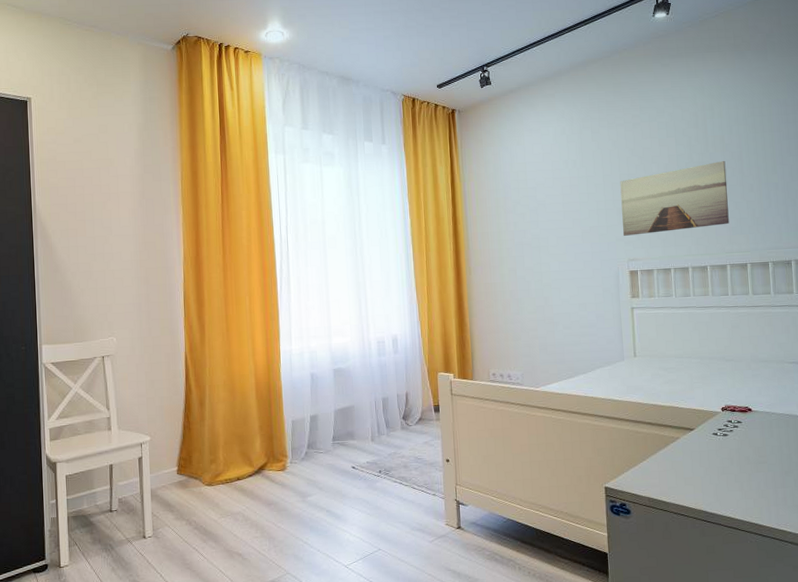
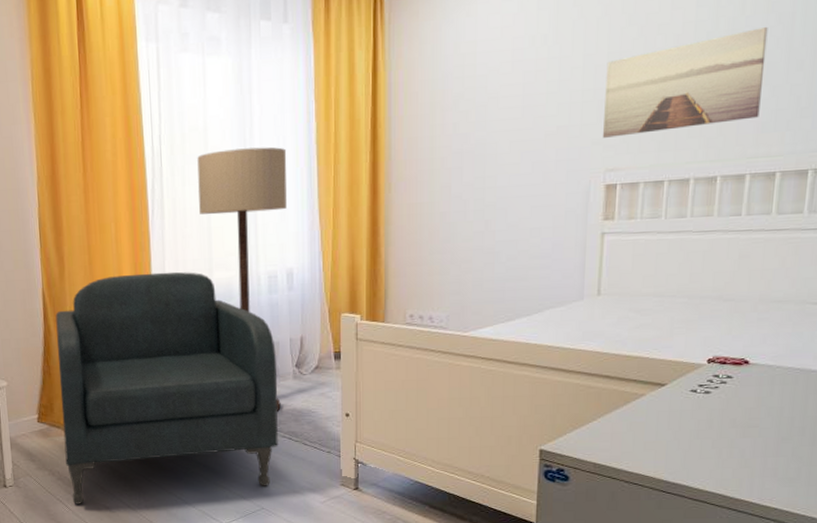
armchair: none [196,338,391,553] -> present [55,272,278,504]
floor lamp: none [317,237,392,459] -> present [197,147,287,411]

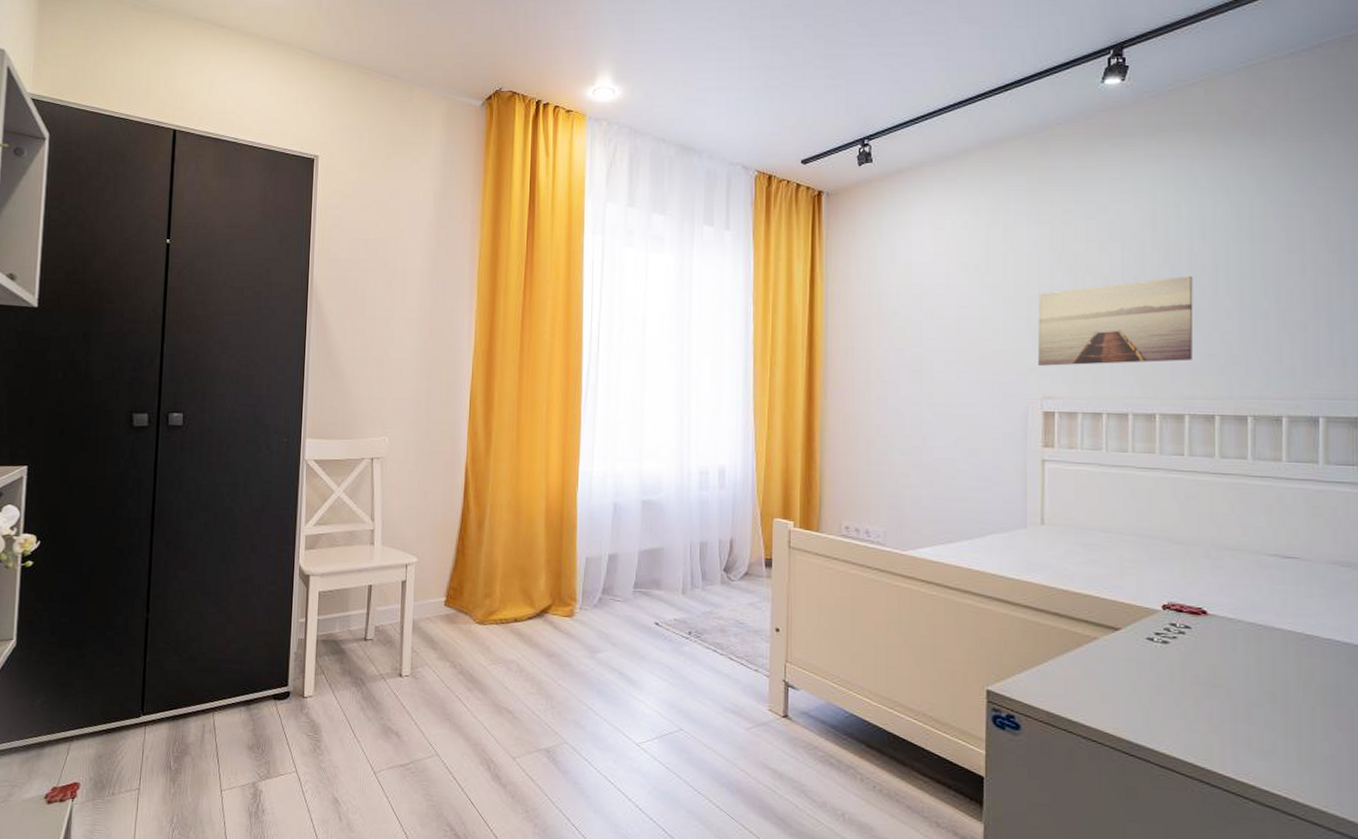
armchair: present [55,272,278,504] -> none [470,456,705,705]
floor lamp: present [197,147,287,411] -> none [633,342,724,619]

